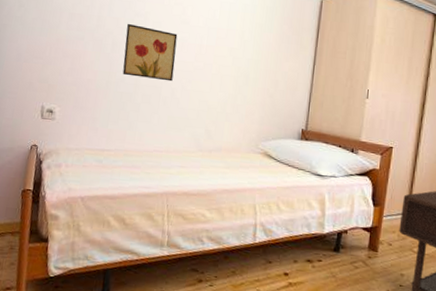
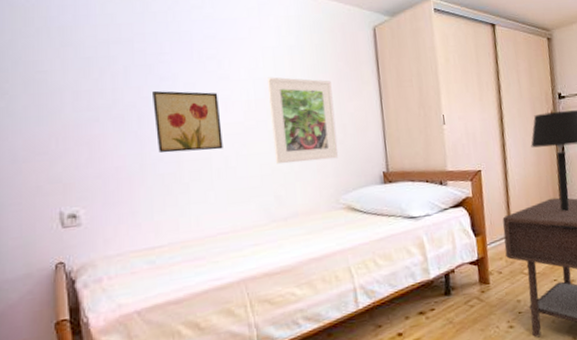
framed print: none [212,28,273,109] -> present [268,77,339,165]

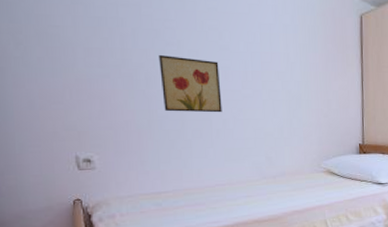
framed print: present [268,77,339,165] -> none [264,52,323,130]

